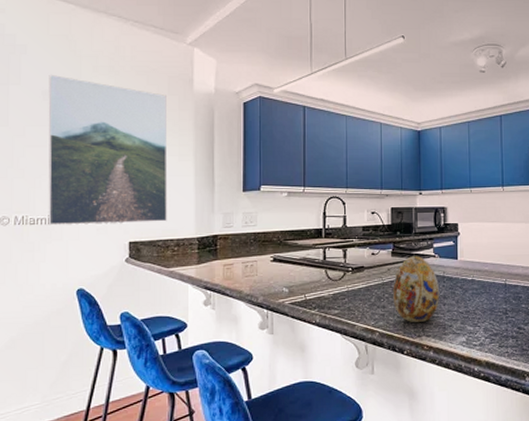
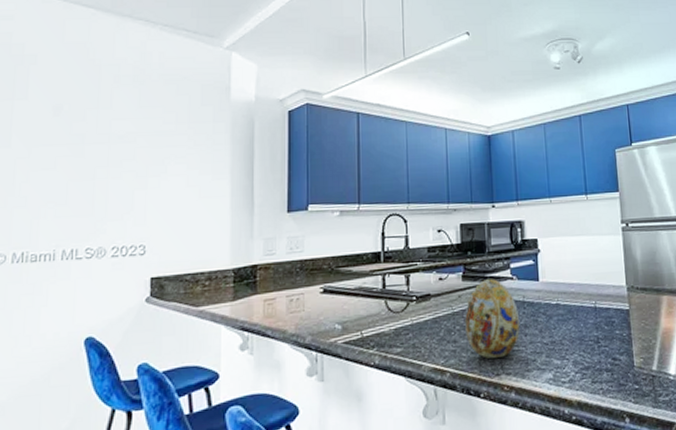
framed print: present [48,75,168,225] -> none [53,87,200,262]

